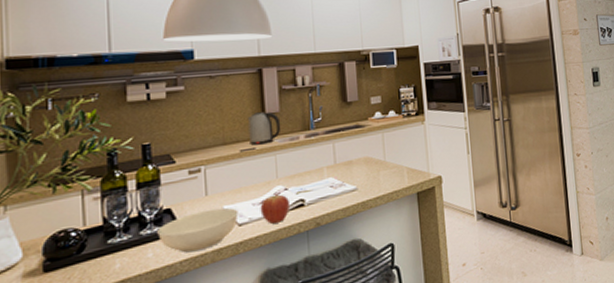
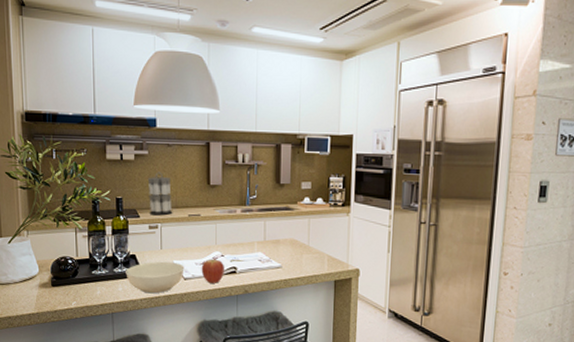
spice rack: none [184,107,220,158] -> present [147,172,173,216]
kettle: present [247,111,281,146] -> none [195,182,222,213]

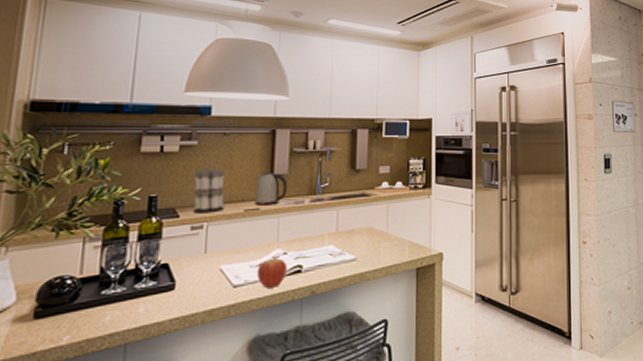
bowl: present [126,261,185,294] -> none [151,267,235,311]
kettle: none [195,182,222,213] -> present [254,171,288,206]

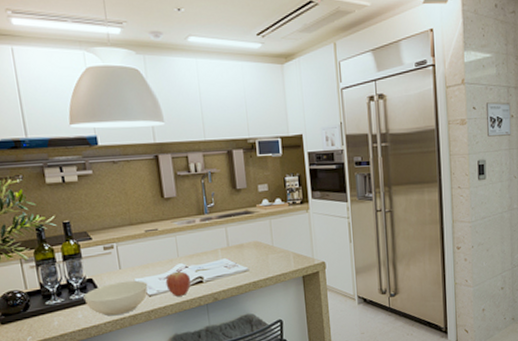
bowl: none [151,267,235,311] -> present [83,280,148,316]
spice rack: present [194,163,225,214] -> none [95,190,128,236]
kettle: present [254,171,288,206] -> none [148,195,179,227]

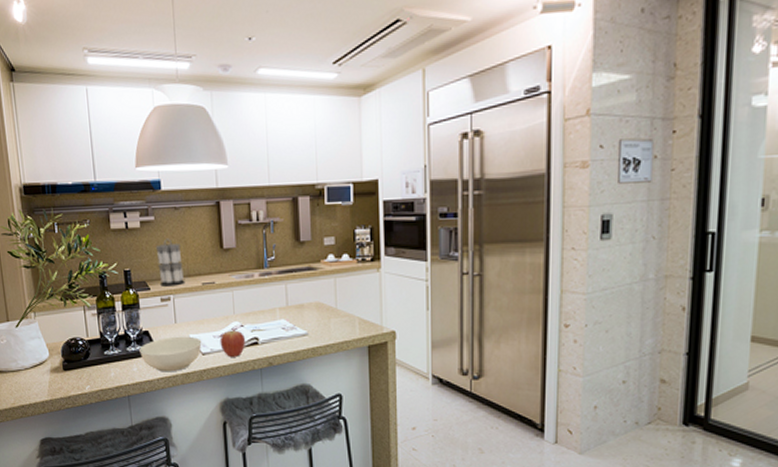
spice rack: none [95,190,128,236] -> present [155,238,185,287]

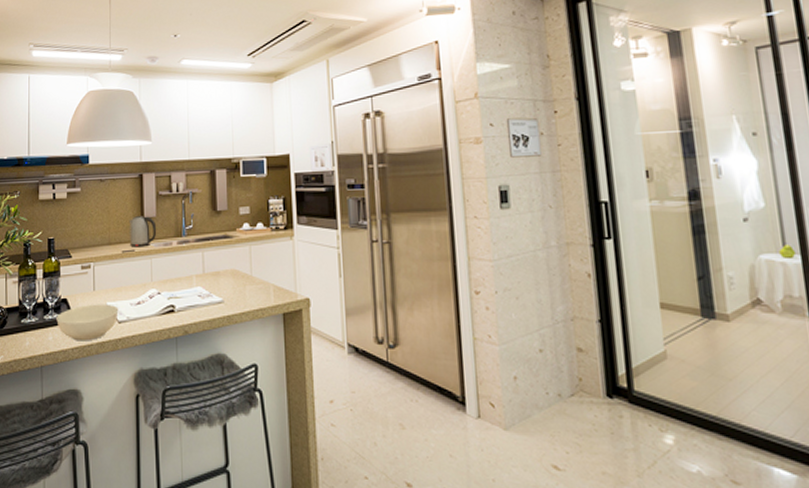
spice rack: present [155,238,185,287] -> none [80,208,106,254]
kettle: none [207,245,238,280] -> present [128,215,157,247]
fruit: present [220,330,246,357] -> none [136,297,163,325]

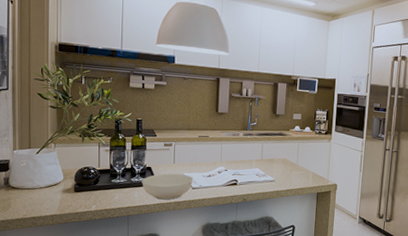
kettle: present [128,215,157,247] -> none [205,110,228,135]

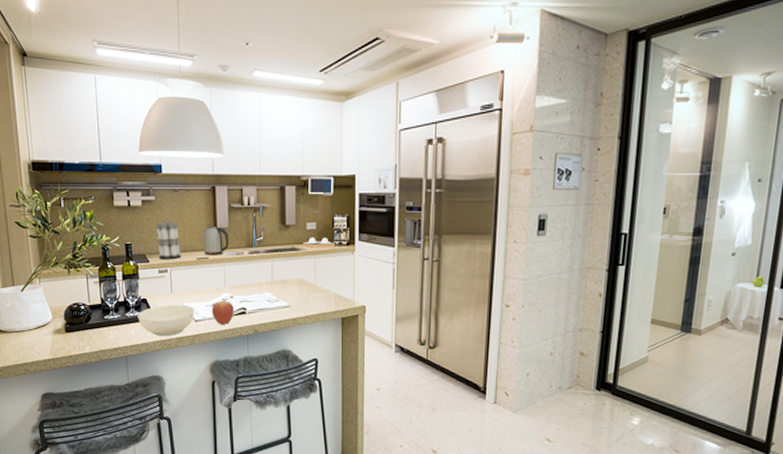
spice rack: none [165,99,186,136] -> present [155,217,182,260]
kettle: none [205,110,228,135] -> present [202,225,230,255]
fruit: none [207,172,228,193] -> present [211,300,235,324]

